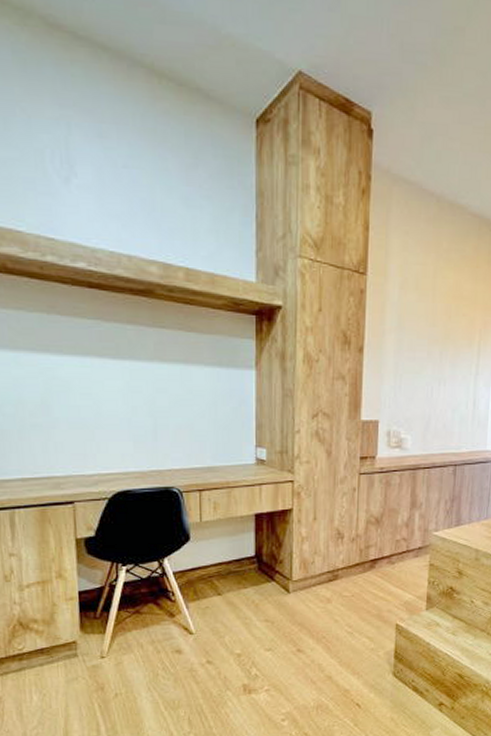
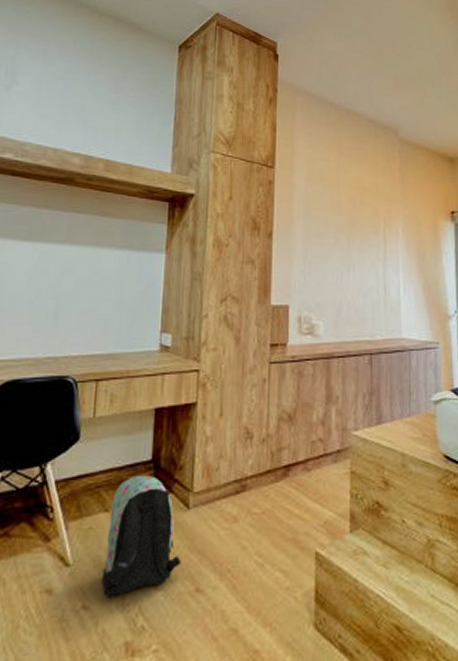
backpack: none [221,567,285,656] -> present [102,474,182,598]

